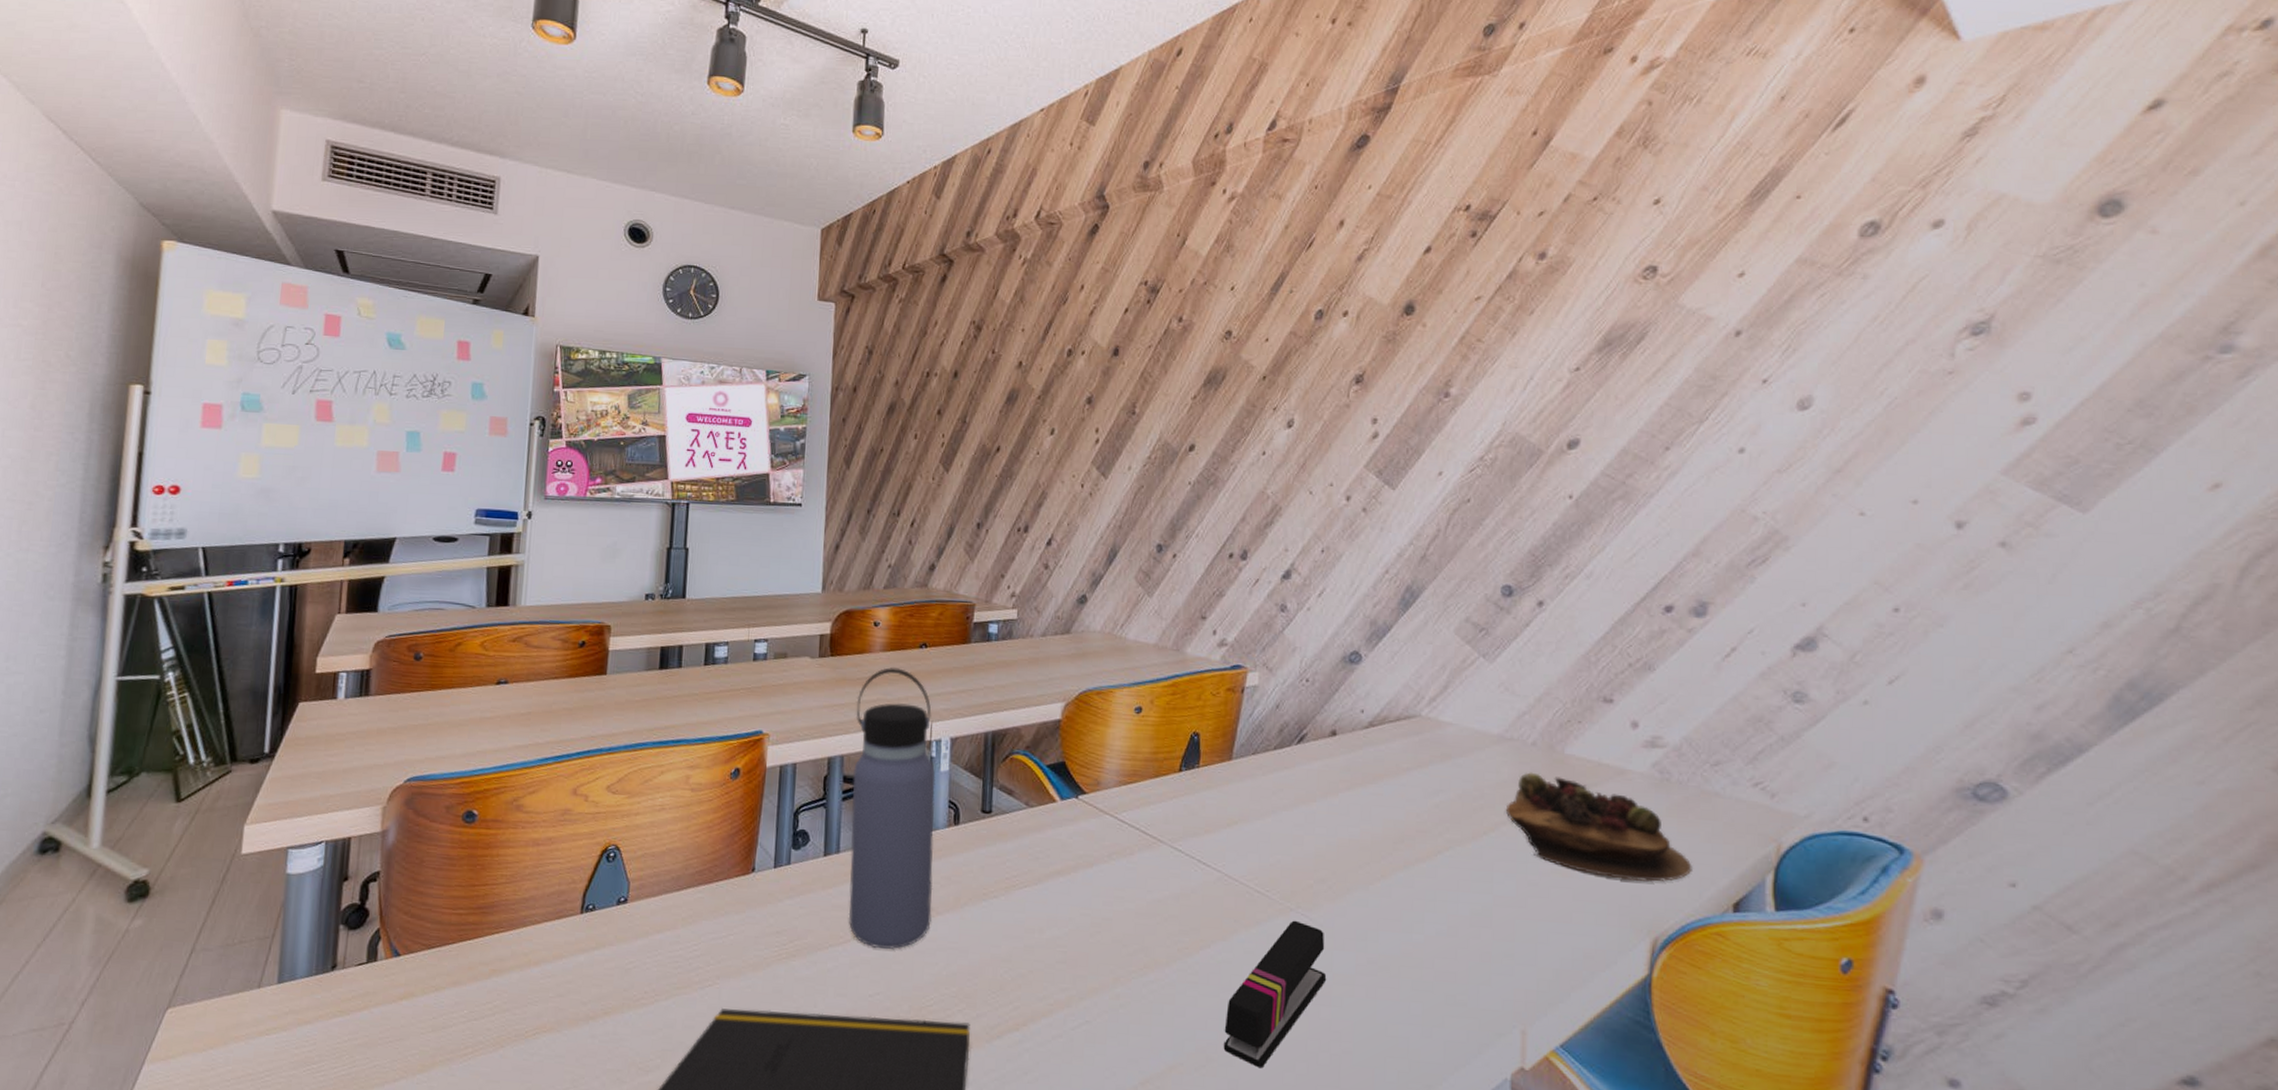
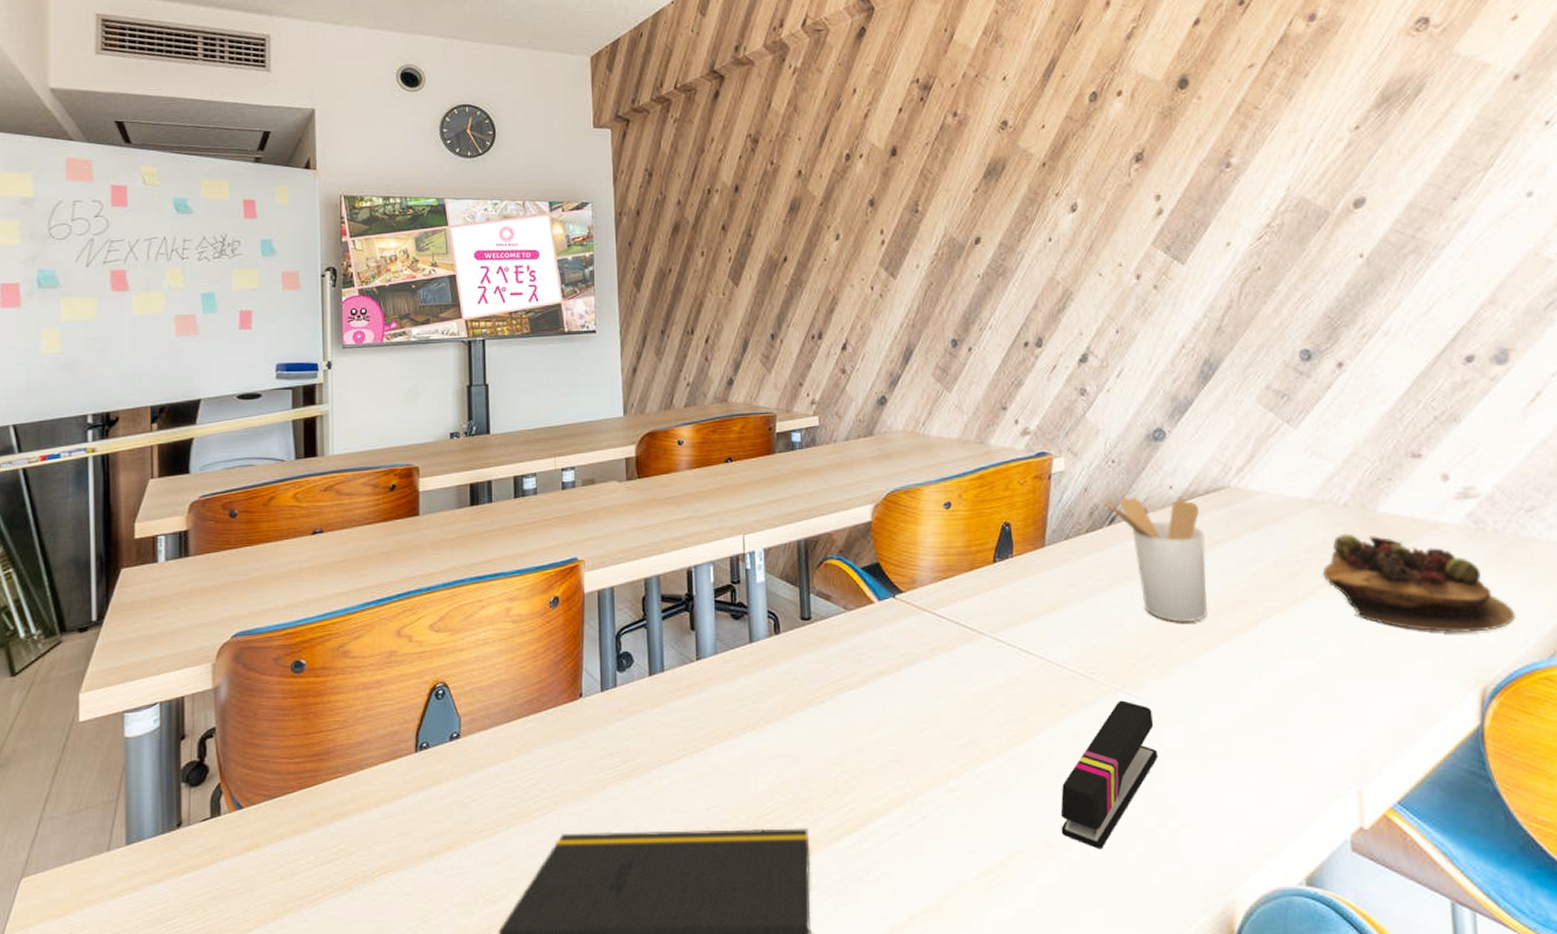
water bottle: present [848,666,936,950] -> none [667,483,761,762]
utensil holder: none [1293,716,1393,848] -> present [1102,496,1208,623]

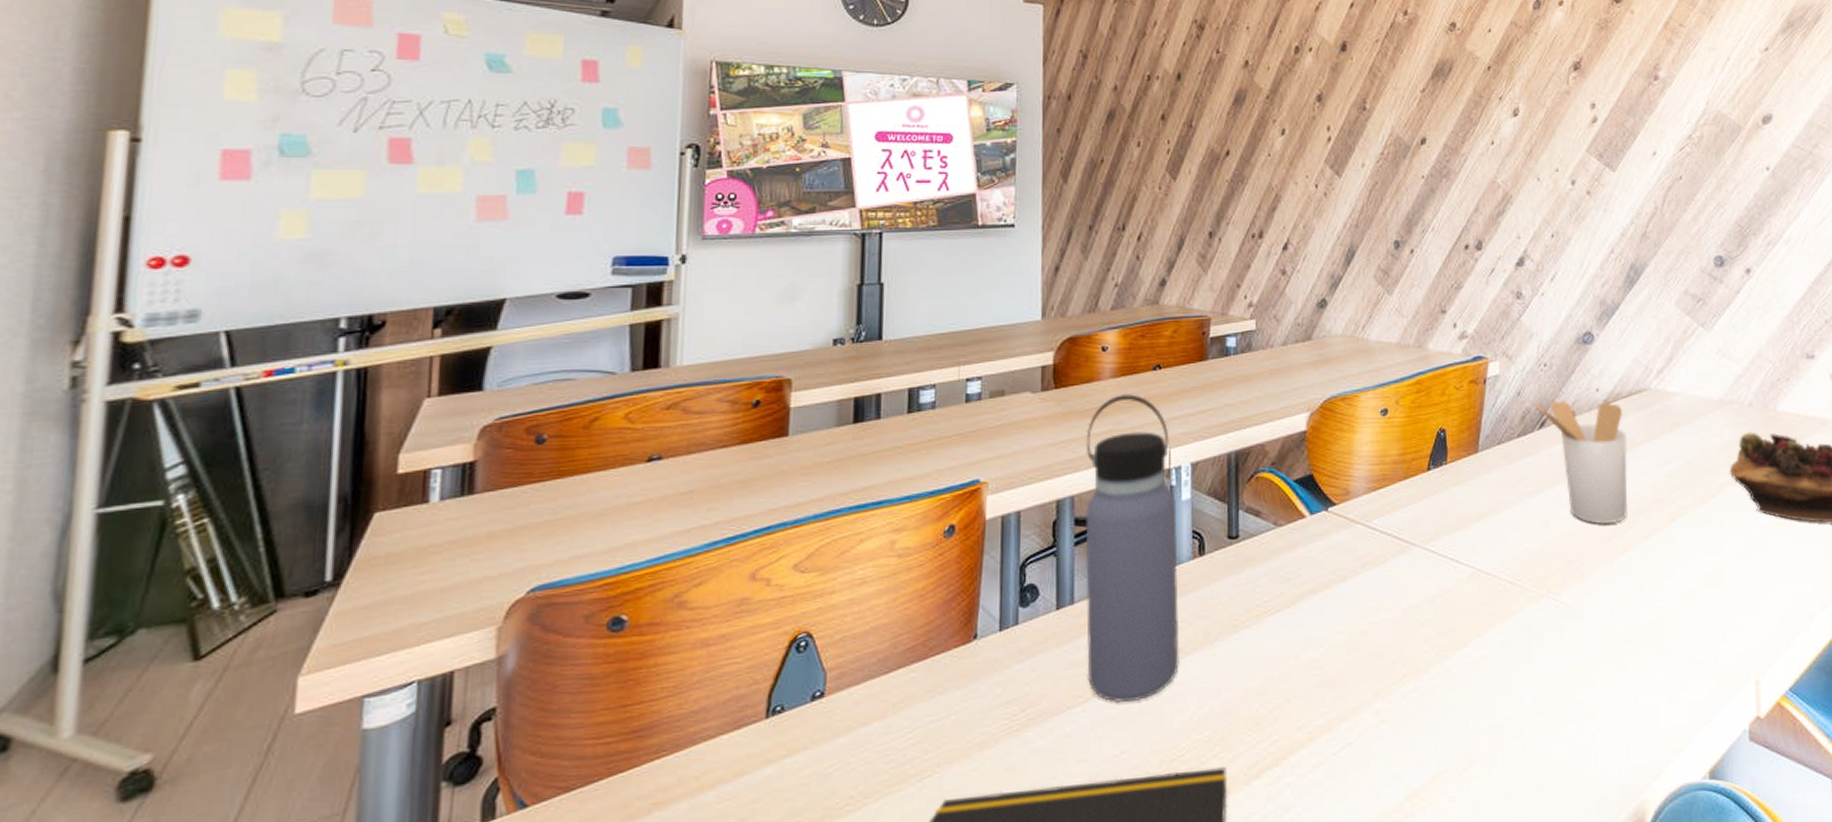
water bottle: none [667,483,761,762] -> present [1085,393,1180,702]
stapler: present [1060,700,1159,848] -> none [1485,606,1579,760]

